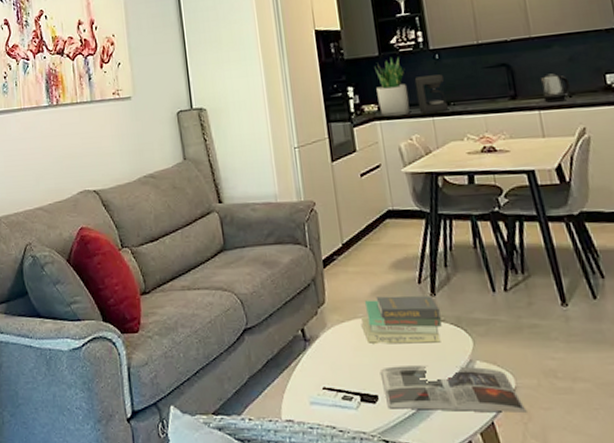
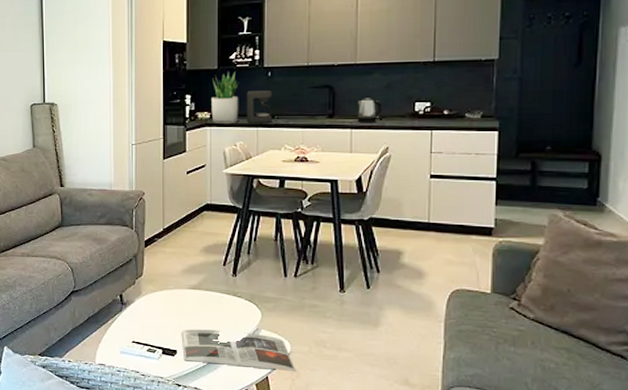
books: present [360,295,442,343] -> none [170,273,238,313]

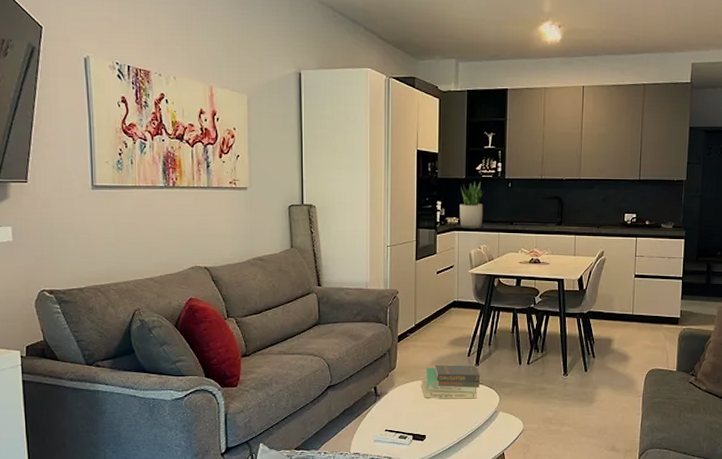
books: none [170,273,238,313] -> present [421,365,480,399]
magazine: present [181,329,296,372] -> none [429,414,527,447]
coffee maker: present [246,90,272,124] -> none [489,199,511,229]
kettle: present [357,98,383,123] -> none [580,209,600,230]

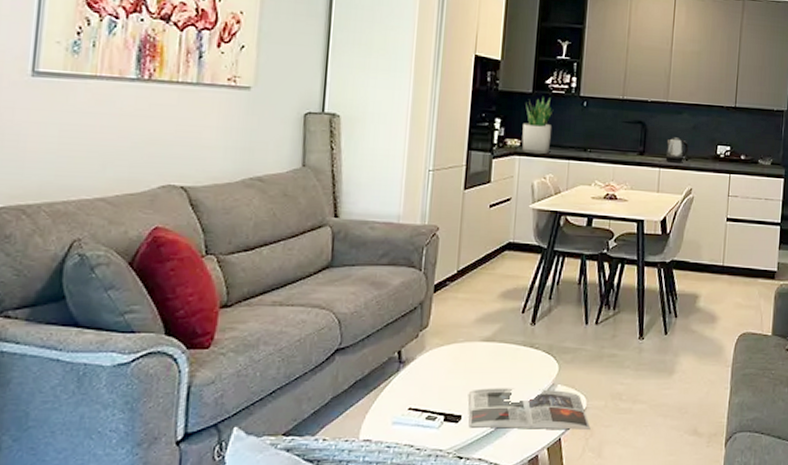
books: present [421,365,480,399] -> none [459,323,536,368]
magazine: none [429,414,527,447] -> present [468,388,591,431]
kettle: none [580,209,600,230] -> present [665,137,689,163]

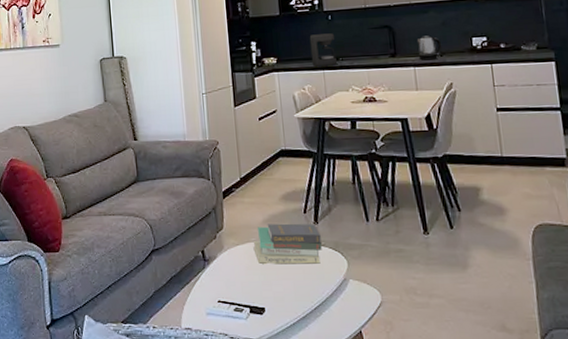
books: none [459,323,536,368] -> present [253,223,322,264]
magazine: present [468,388,591,431] -> none [267,283,390,324]
planter: present [522,97,554,155] -> none [275,17,304,69]
coffee maker: none [558,120,586,157] -> present [309,33,337,67]

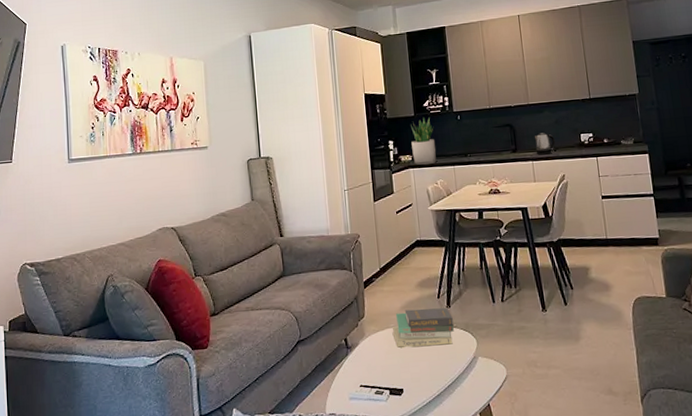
planter: none [275,17,304,69] -> present [411,117,437,166]
coffee maker: present [309,33,337,67] -> none [441,132,465,163]

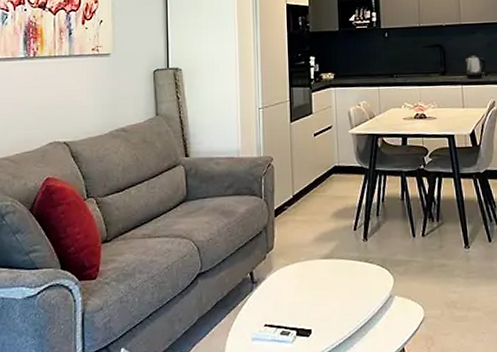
books: present [392,308,454,348] -> none [302,241,370,284]
planter: present [411,117,437,166] -> none [334,33,361,85]

